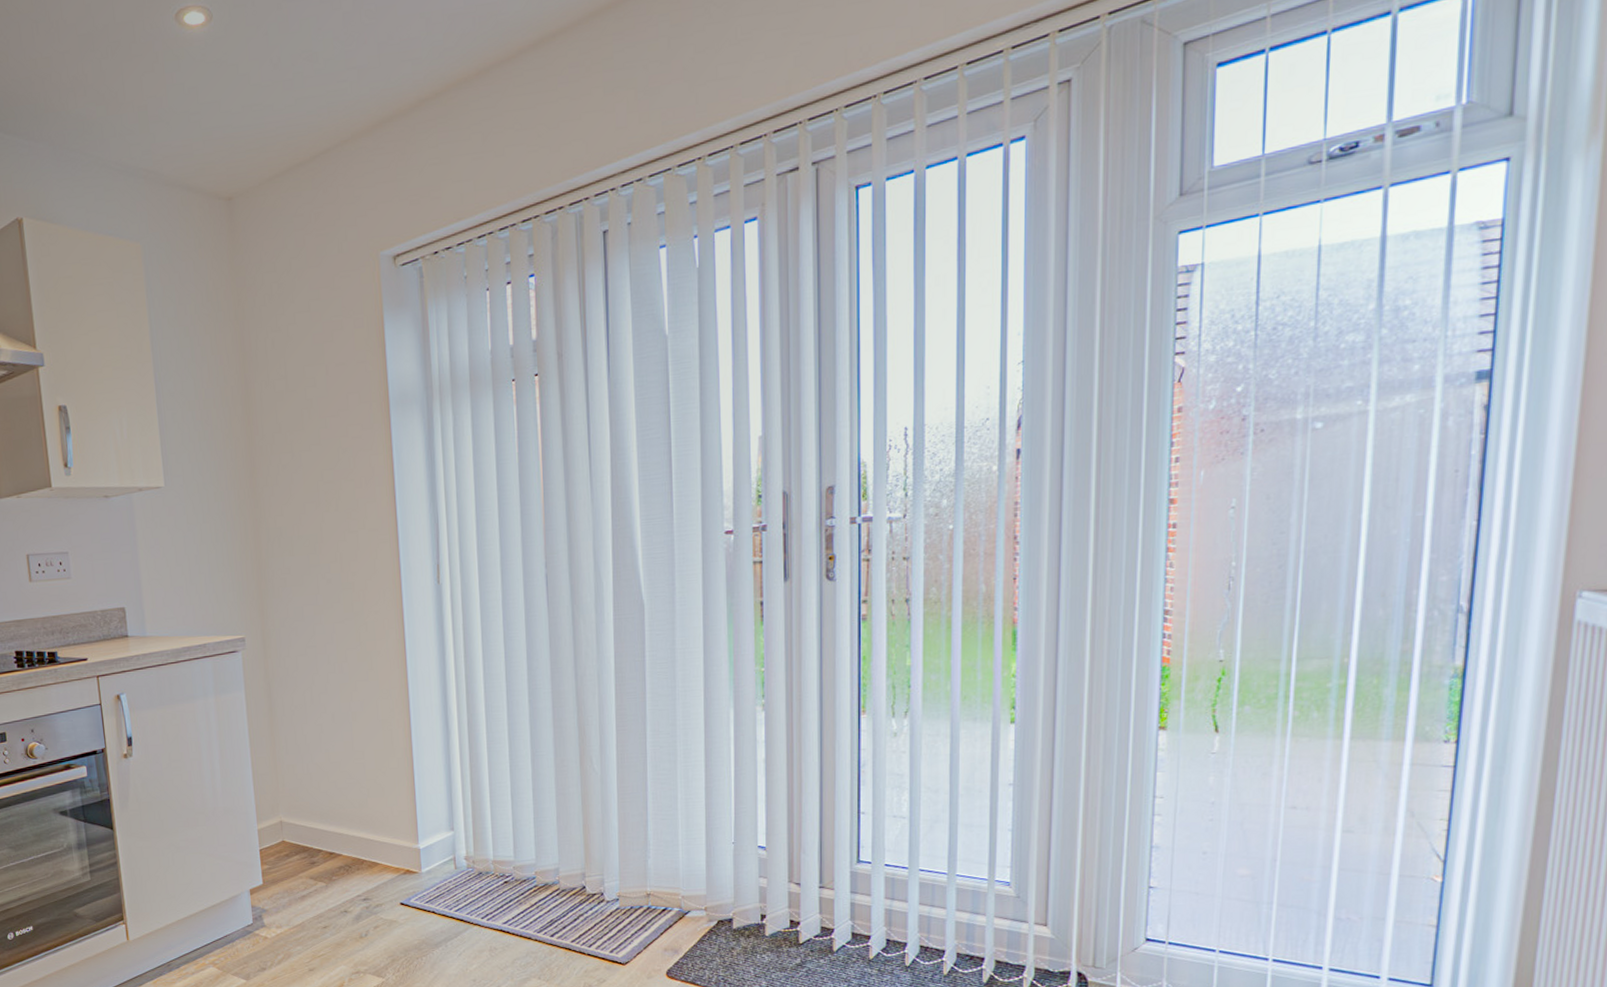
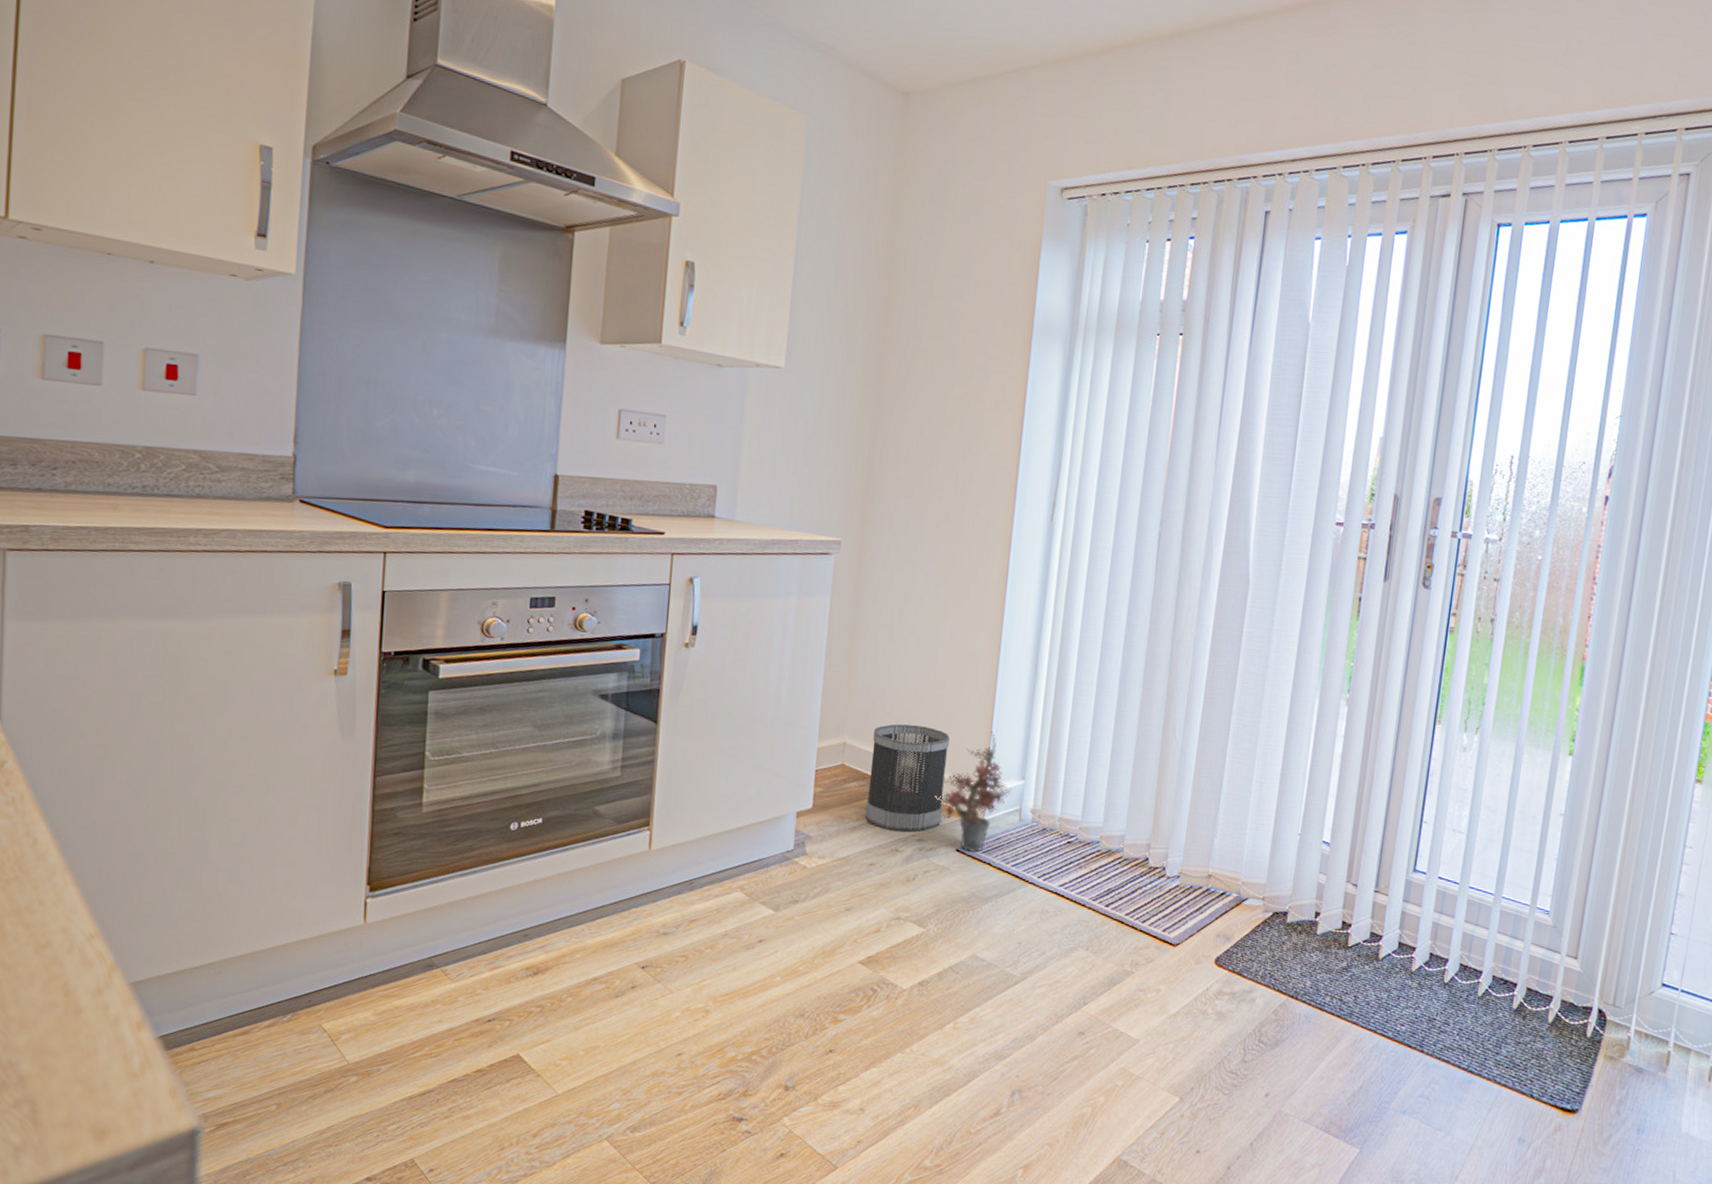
wastebasket: none [306,795,382,894] -> present [865,724,950,832]
potted plant: none [371,789,443,904] -> present [933,730,1012,853]

